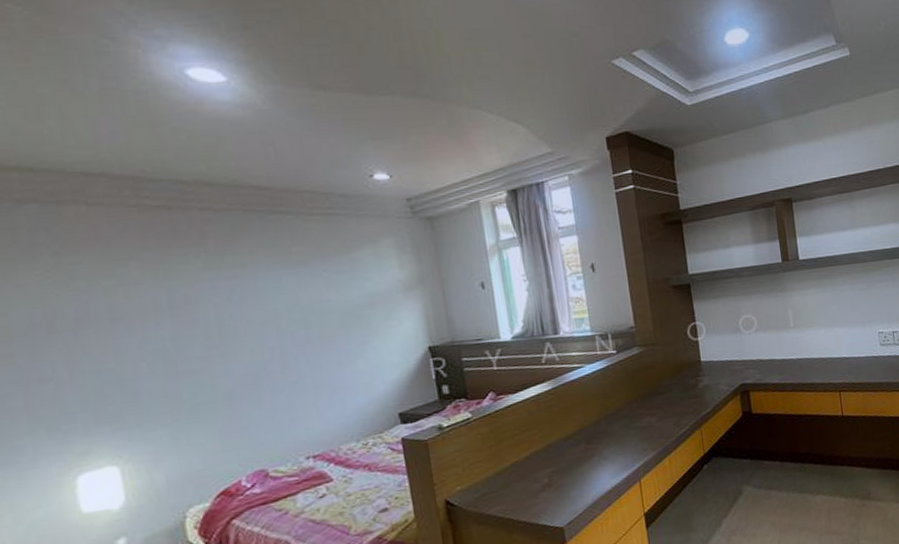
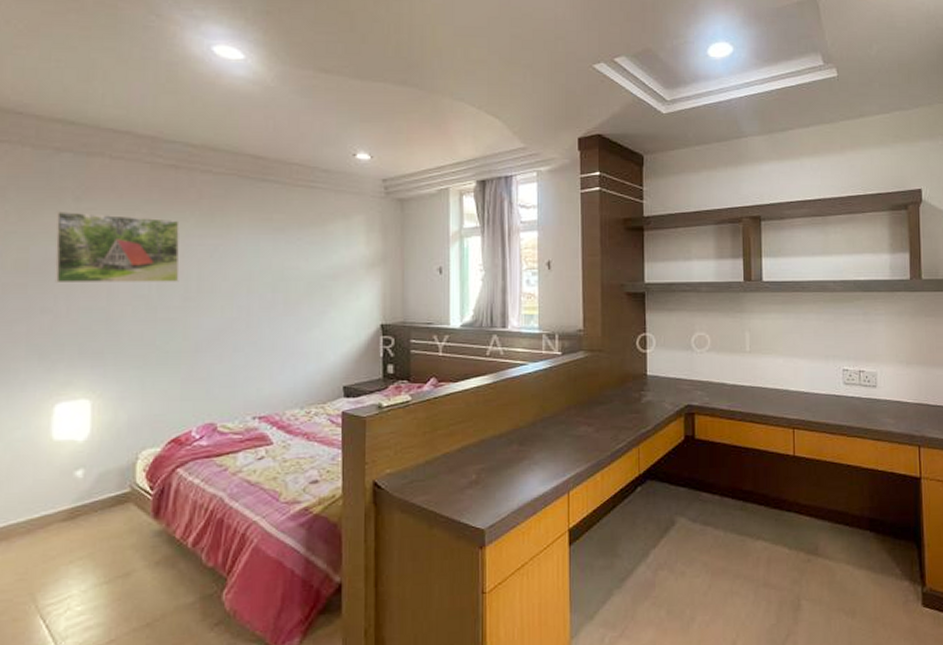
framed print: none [32,265,197,349] -> present [55,212,180,284]

